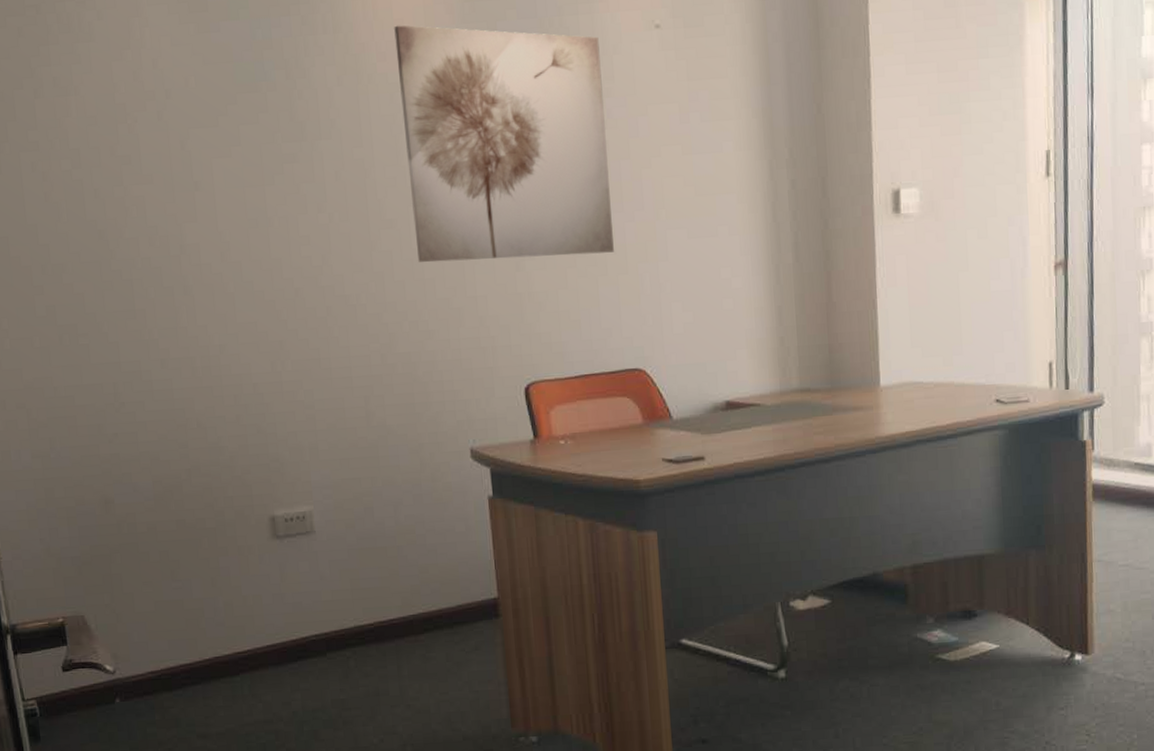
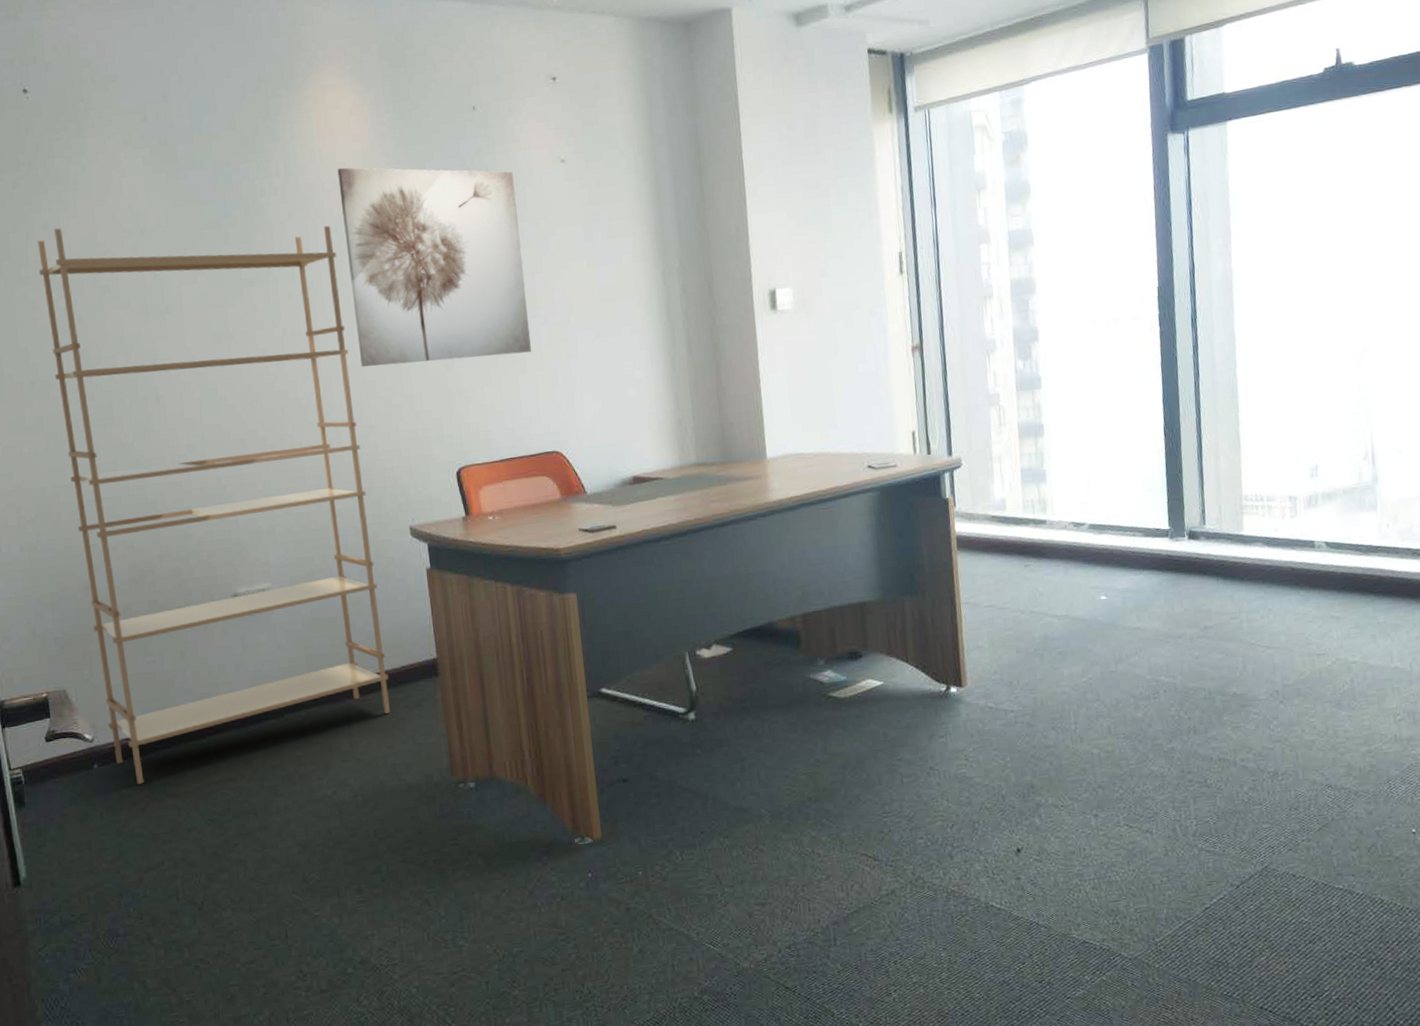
bookshelf: none [46,86,445,723] -> present [37,225,390,785]

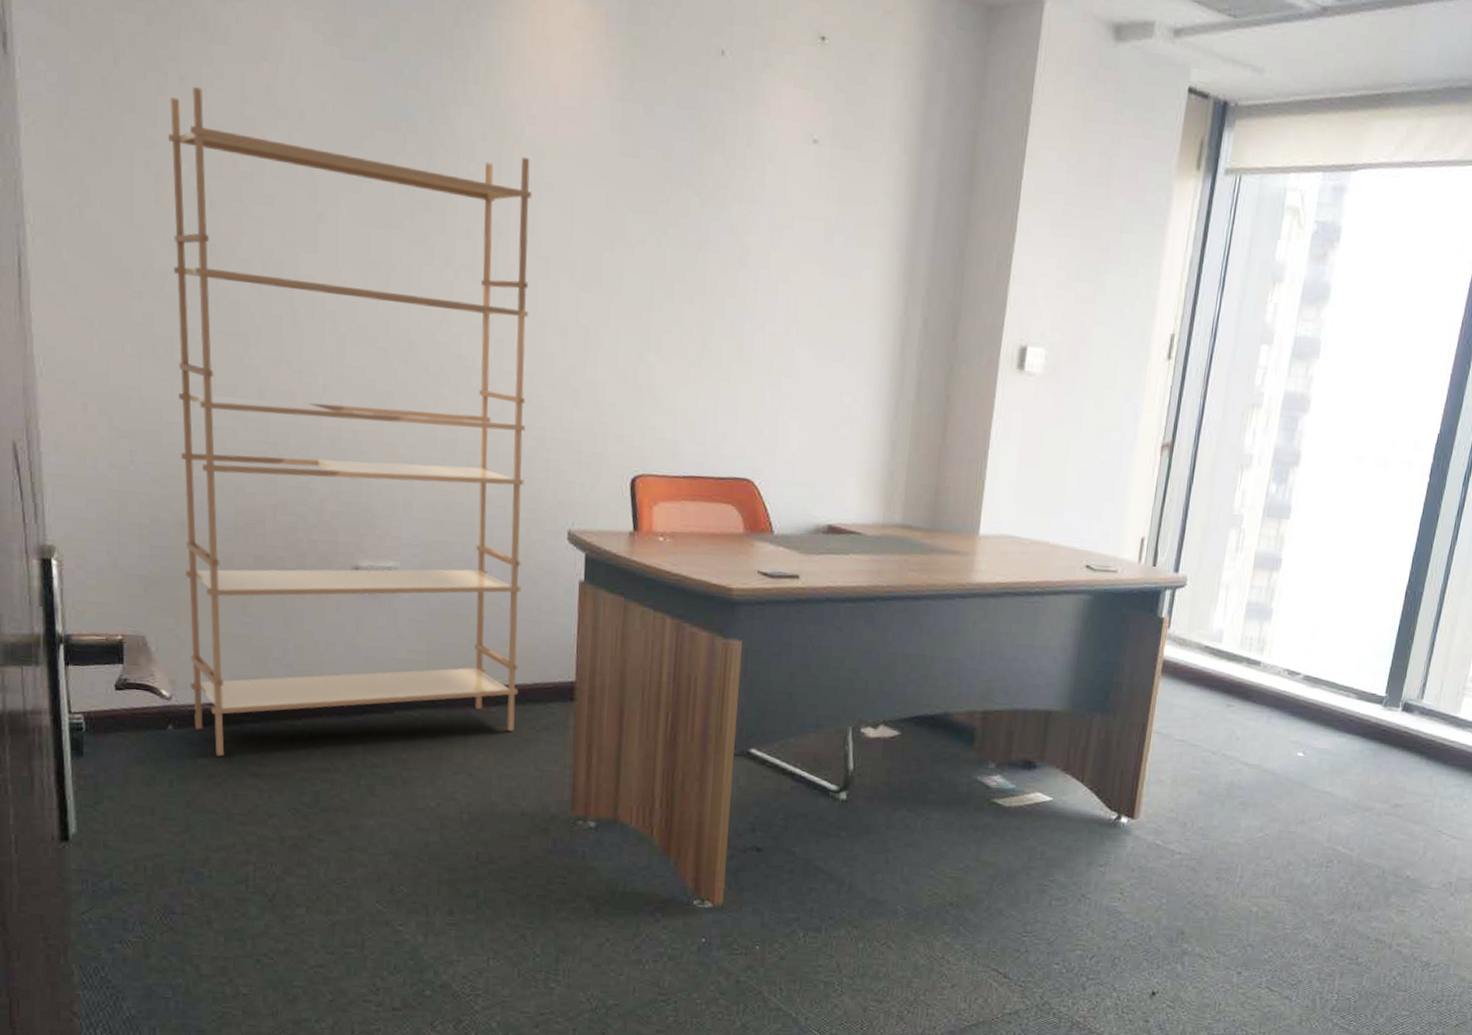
wall art: present [337,167,531,367] -> none [541,90,755,360]

